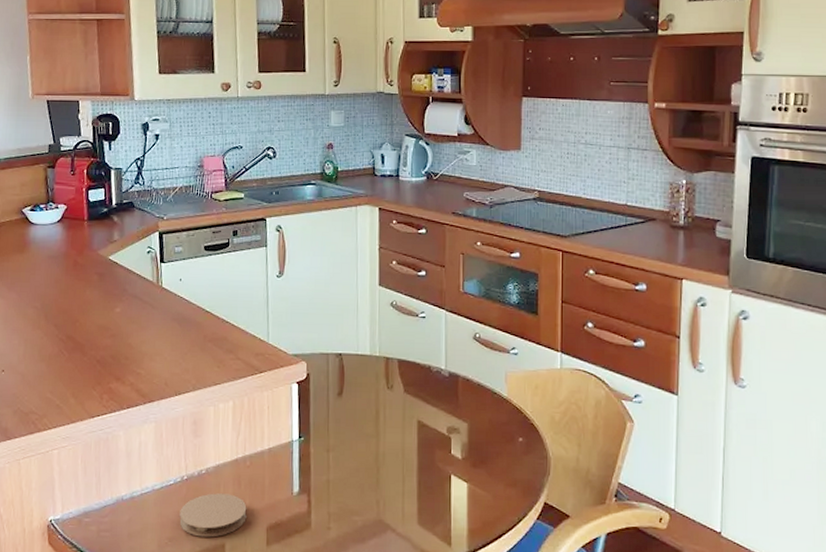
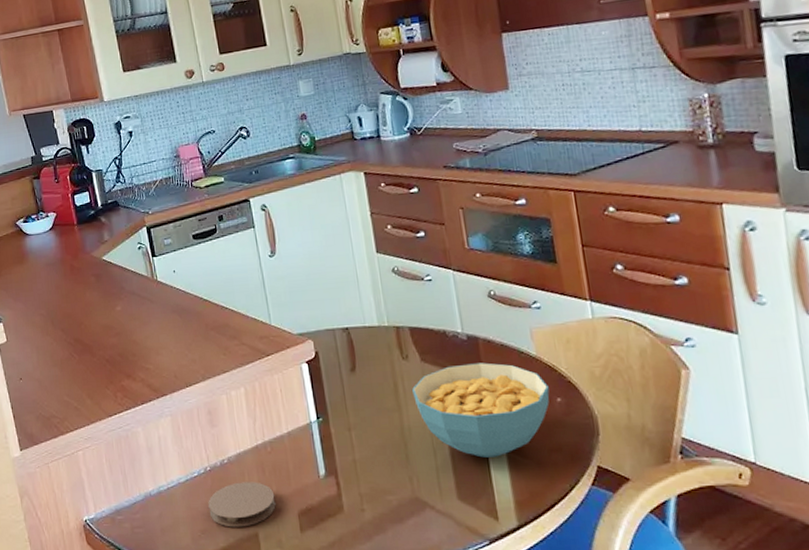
cereal bowl: none [392,399,513,488] -> present [412,362,550,458]

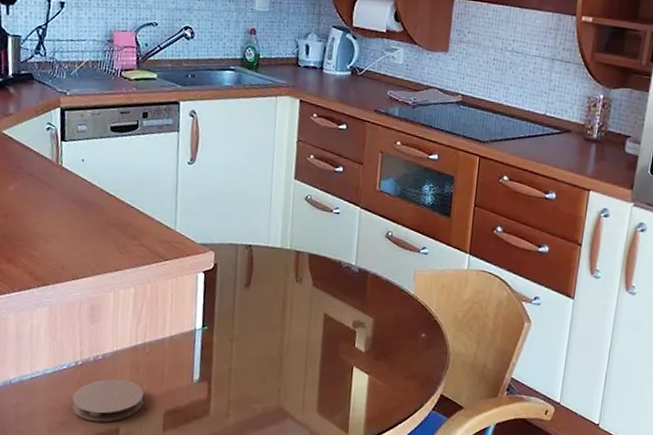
cereal bowl: present [412,362,550,458] -> none [298,294,418,379]

